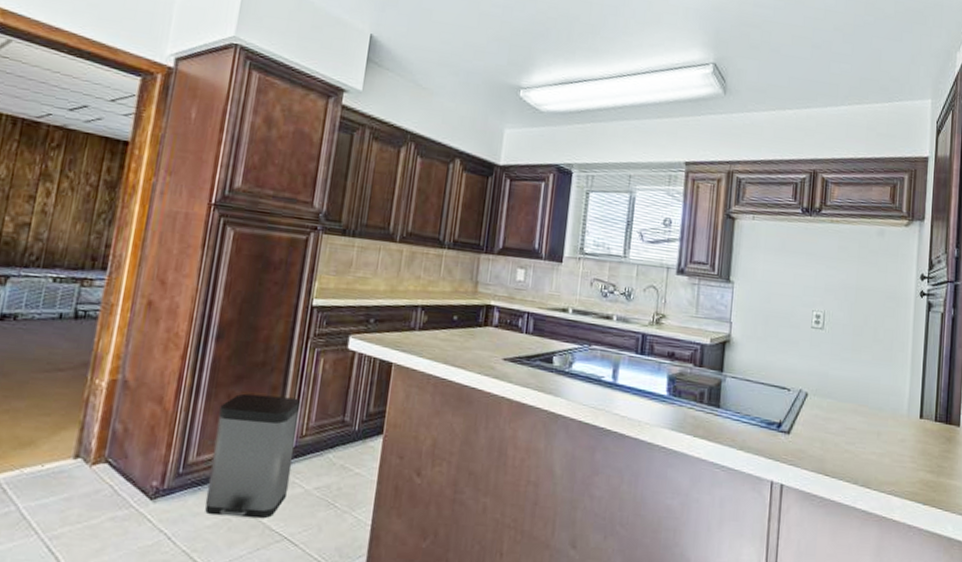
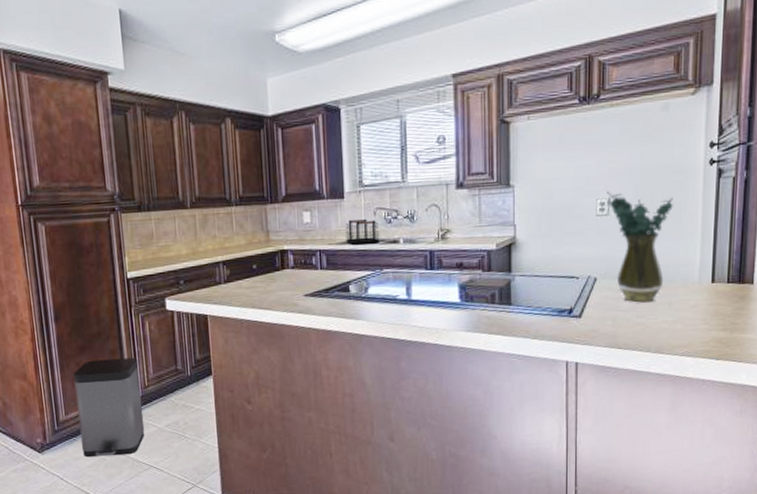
dish rack: none [557,286,594,316] -> present [345,219,380,245]
vase: none [822,304,886,429] -> present [607,191,673,303]

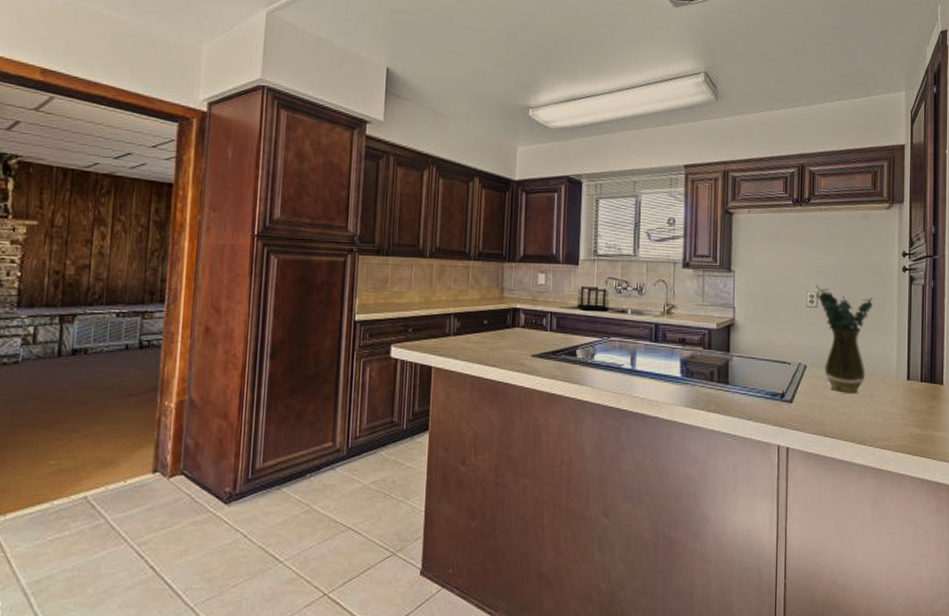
pedal bin: present [73,357,145,458] -> none [274,404,353,513]

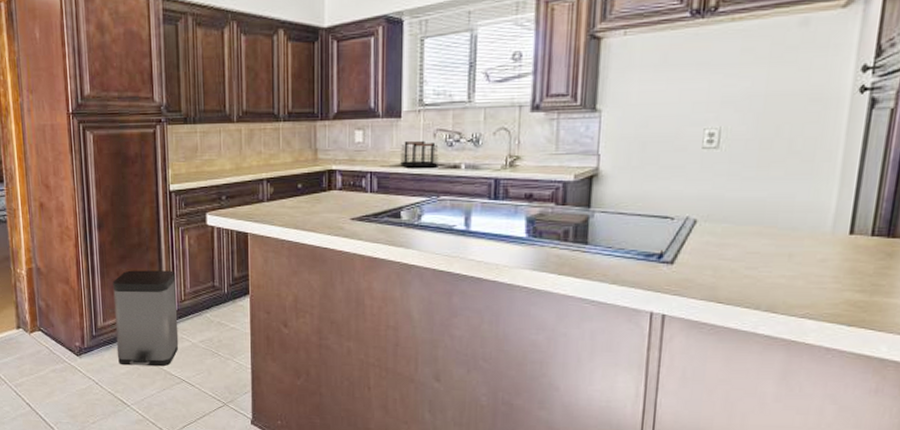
pedal bin: none [274,404,353,513] -> present [113,270,179,366]
vase: present [816,285,873,393] -> none [717,120,806,252]

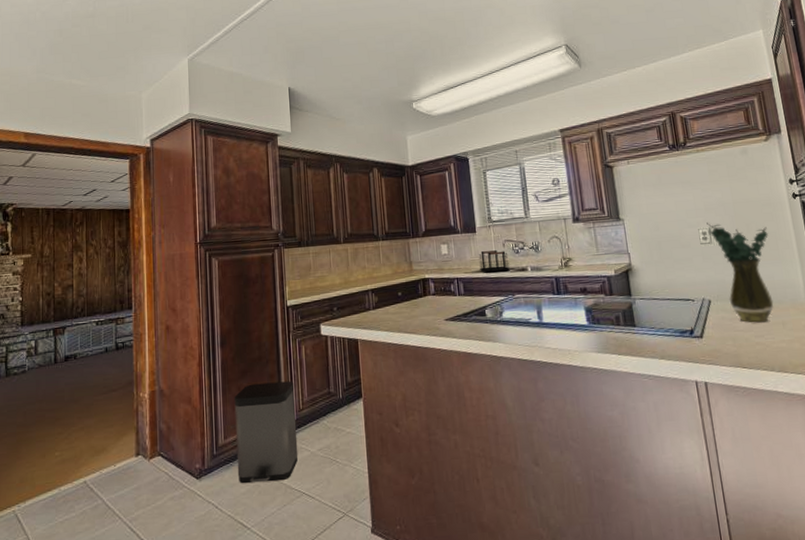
vase: none [717,120,806,252] -> present [706,222,774,323]

